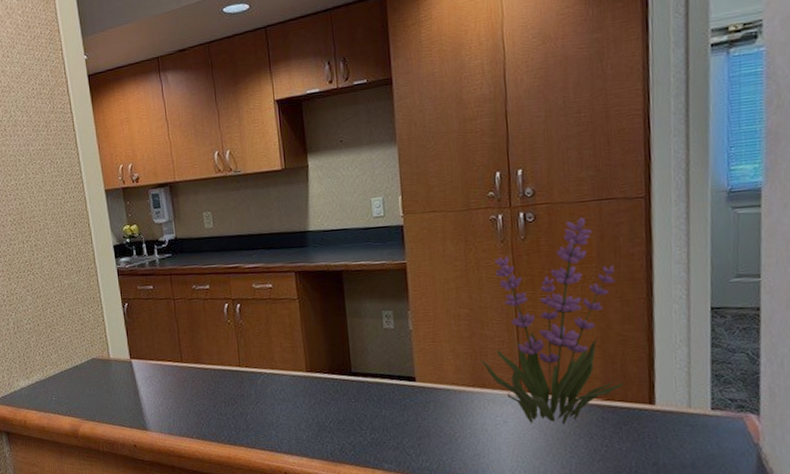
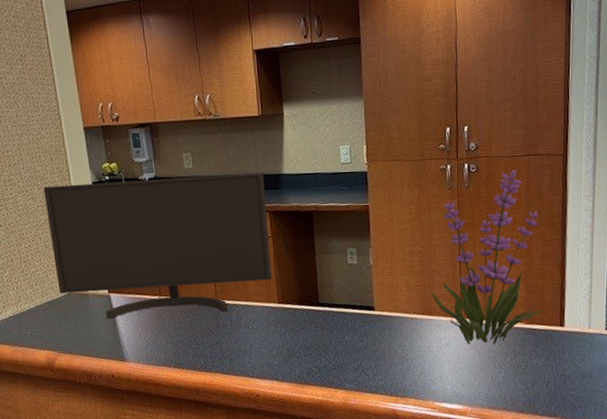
computer monitor: none [67,230,299,386] -> present [43,173,272,319]

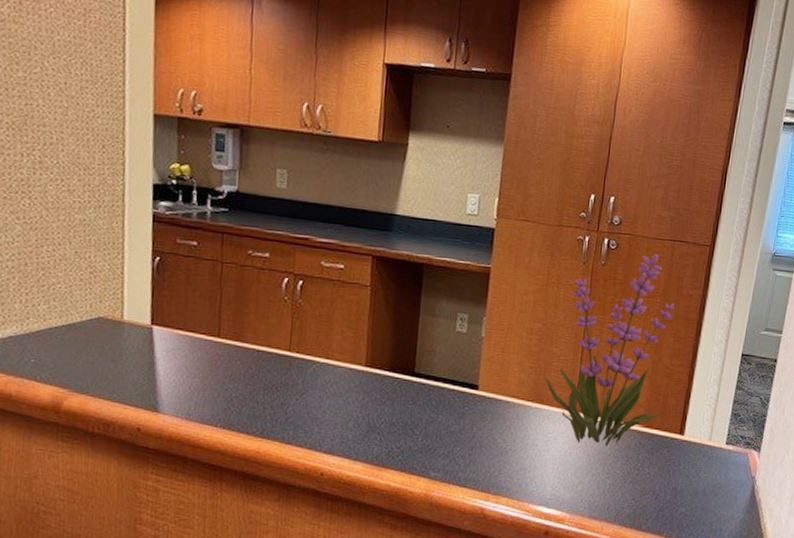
computer monitor: present [43,173,272,319] -> none [84,178,373,368]

